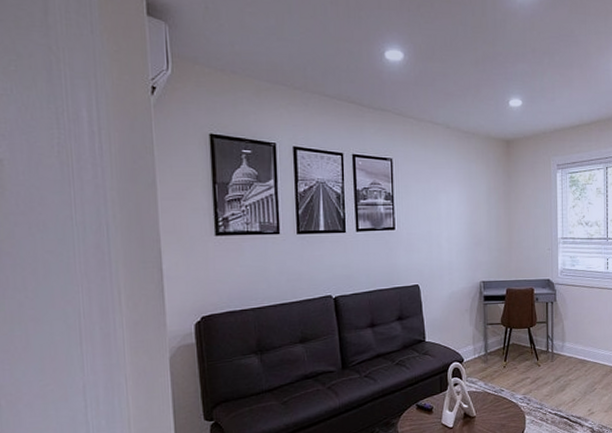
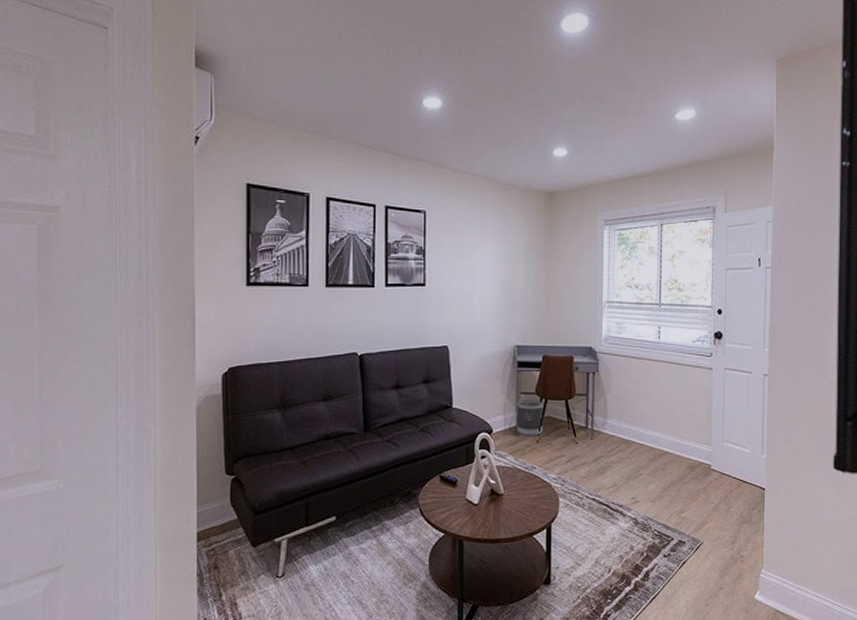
wastebasket: none [484,329,509,363] -> present [516,399,543,437]

